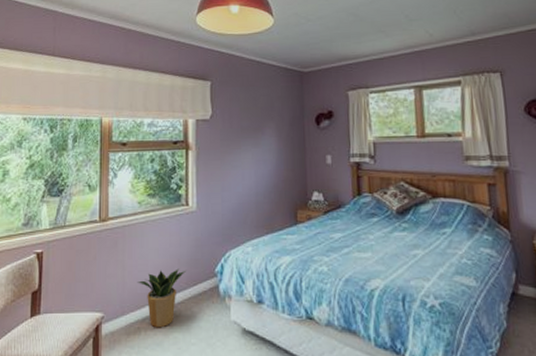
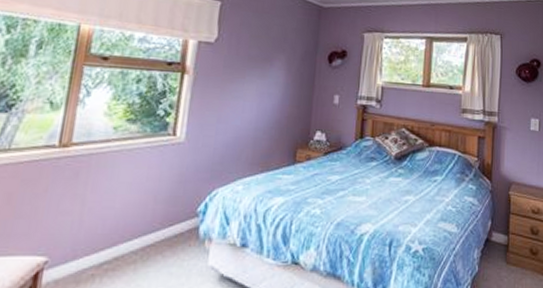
potted plant: present [136,268,187,328] -> none [98,206,163,275]

